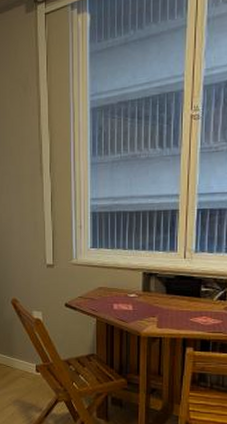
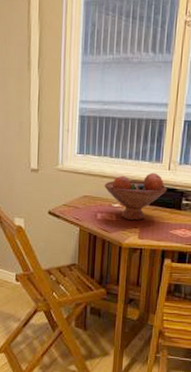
fruit bowl: none [119,262,184,309] -> present [104,172,167,220]

